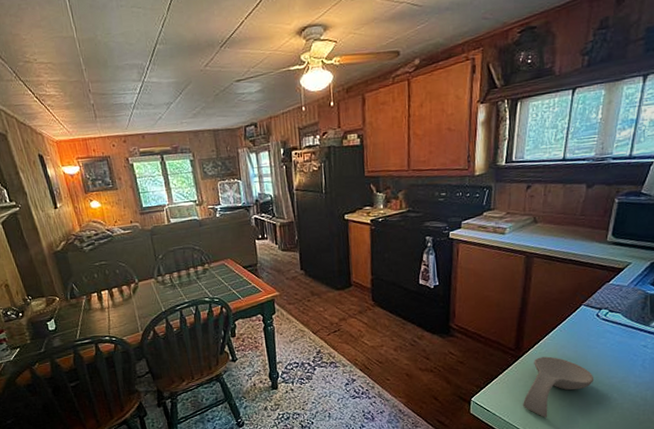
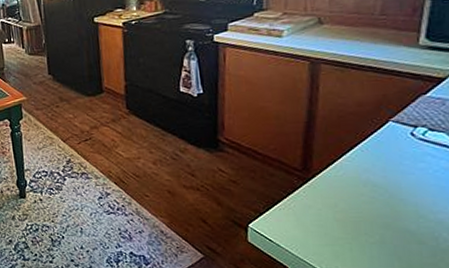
spoon rest: present [523,356,594,418] -> none [316,181,413,255]

